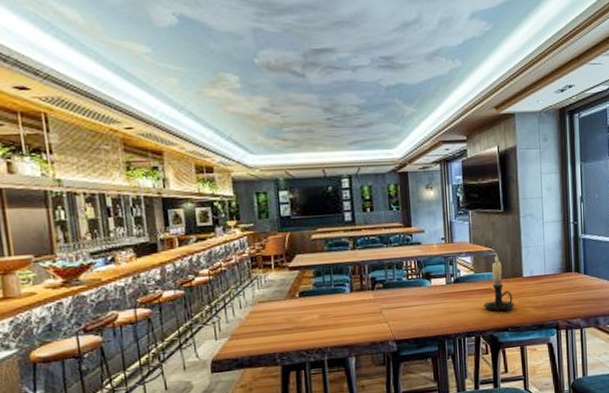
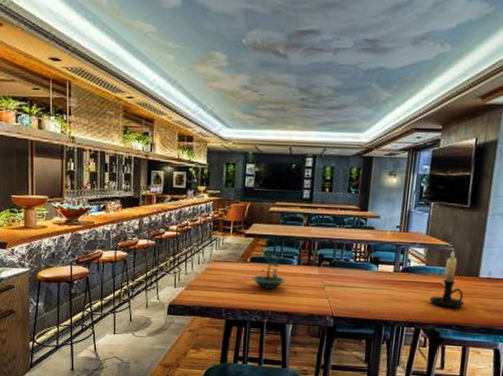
terrarium: none [303,284,341,324] -> present [251,253,287,289]

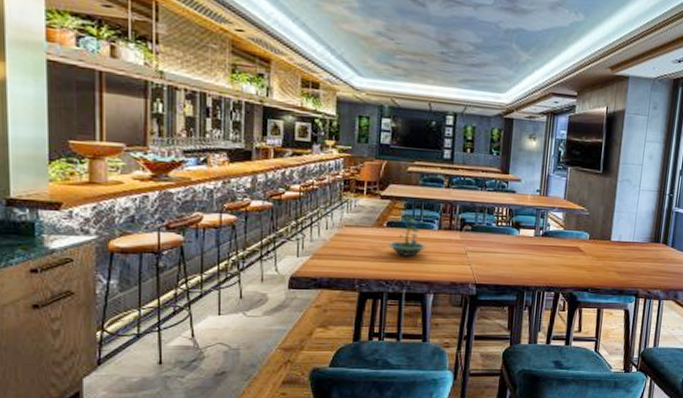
candle holder: present [429,250,464,309] -> none [568,214,598,272]

